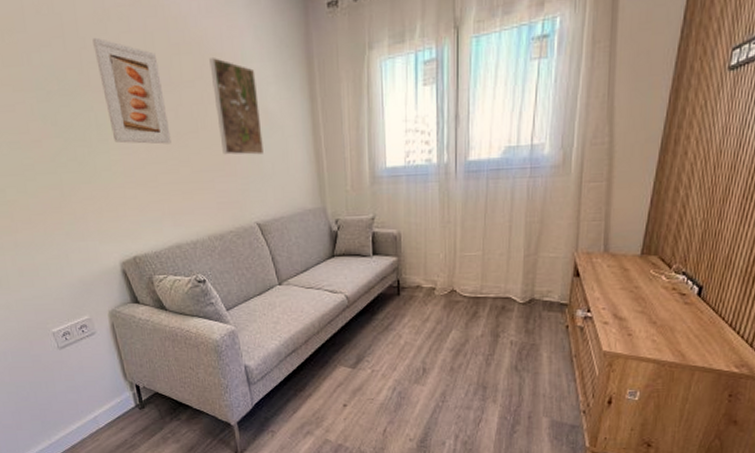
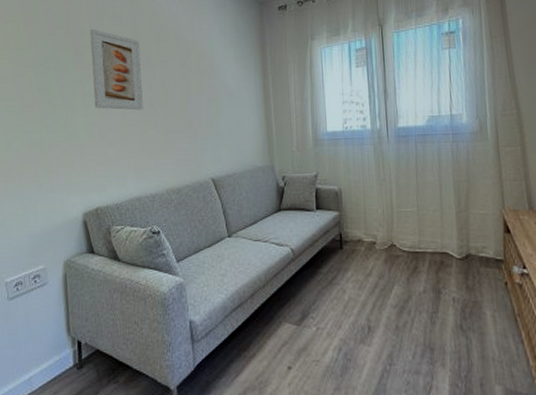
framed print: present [209,58,263,155] -> none [182,44,221,120]

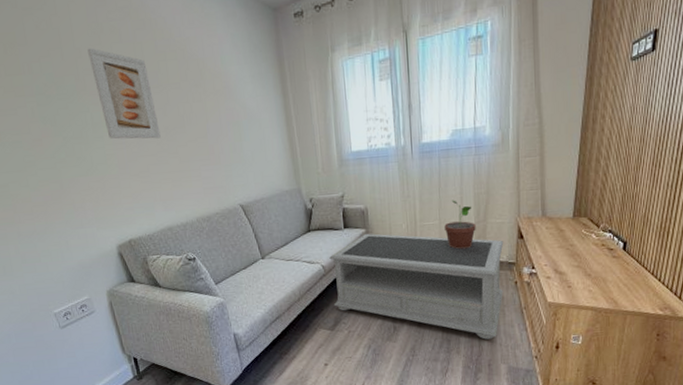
coffee table: none [299,217,493,351] -> present [329,233,504,340]
potted plant: none [423,186,458,241] -> present [444,200,476,249]

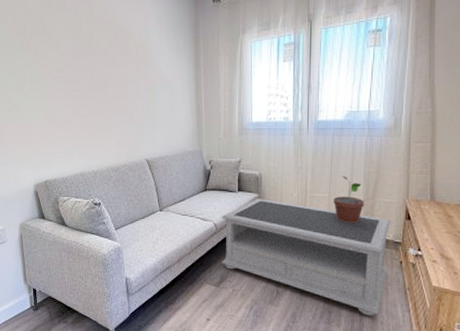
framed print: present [87,48,161,139] -> none [36,15,86,95]

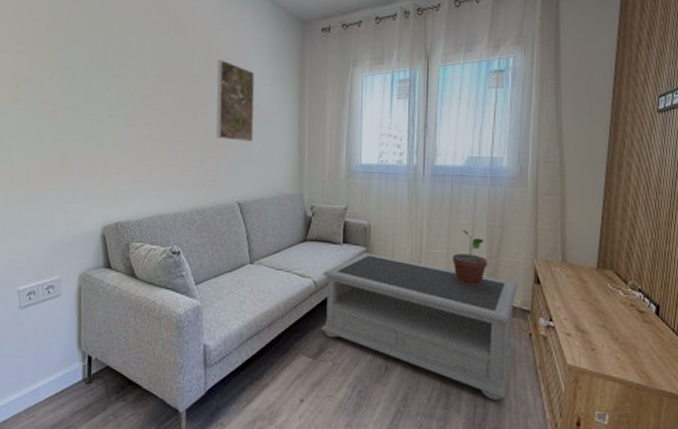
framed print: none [121,34,156,106] -> present [216,60,255,142]

